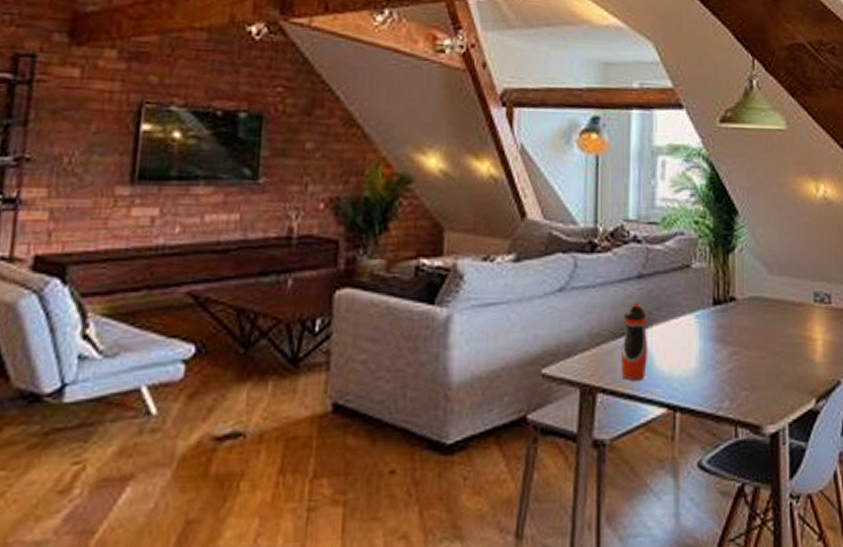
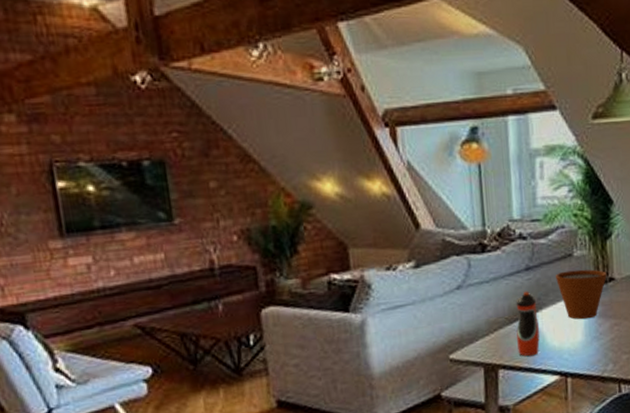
flower pot: none [669,284,727,343] -> present [555,269,607,319]

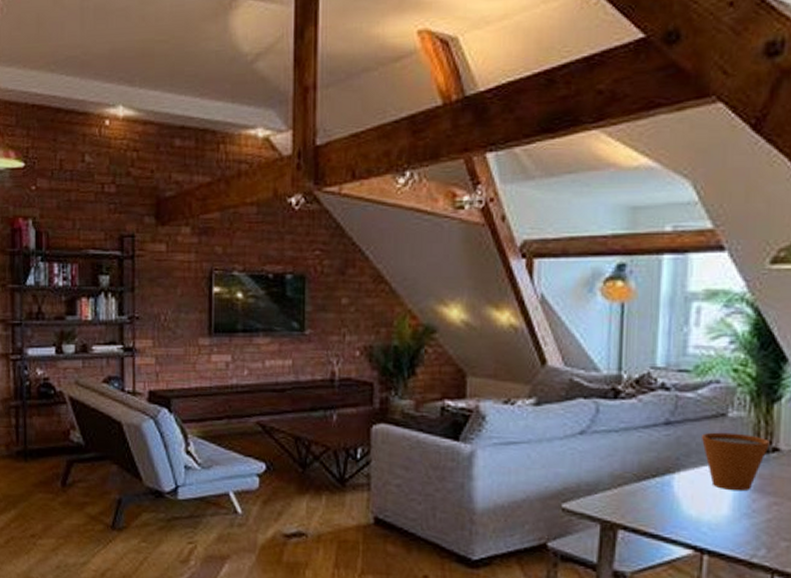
water bottle: present [515,291,540,357] -> none [643,447,674,522]

